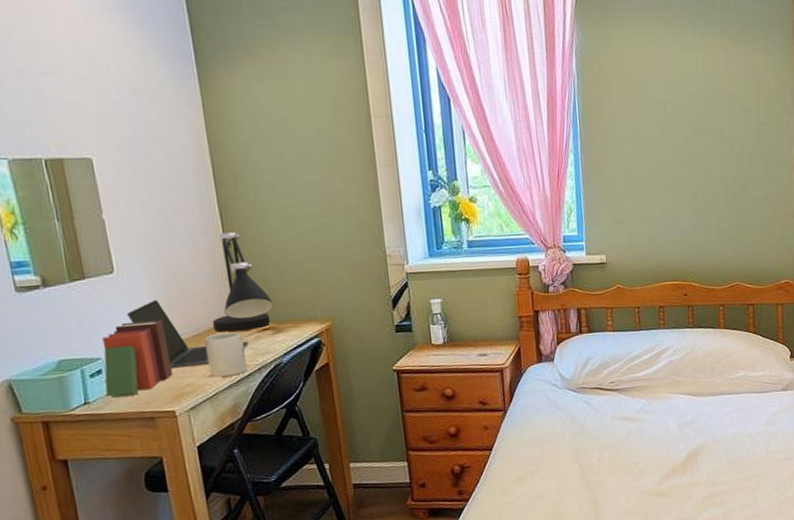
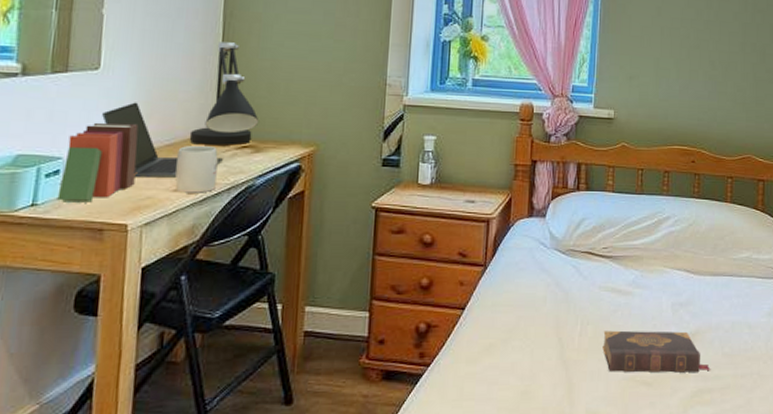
book: none [619,446,719,489] -> present [602,330,711,373]

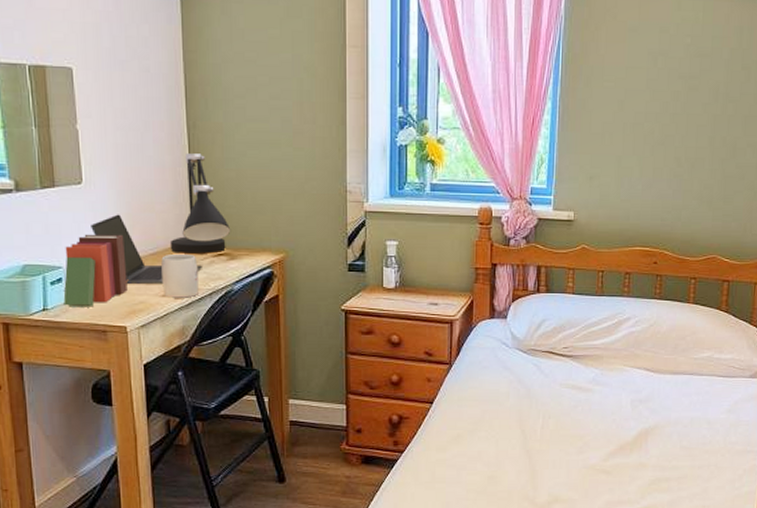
book: present [602,330,711,373] -> none [564,424,669,463]

